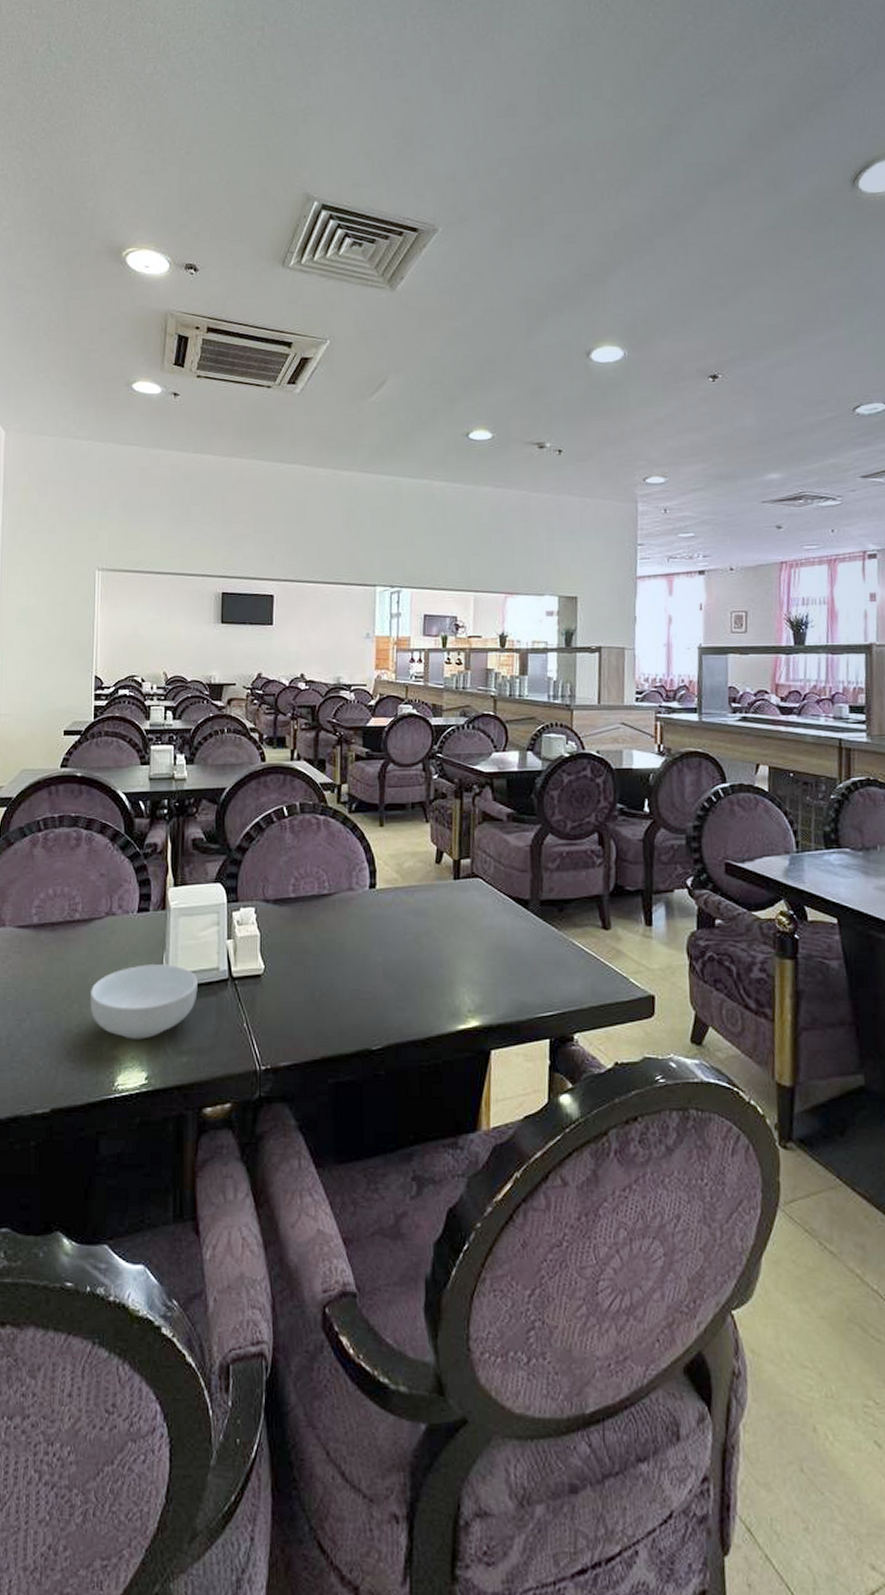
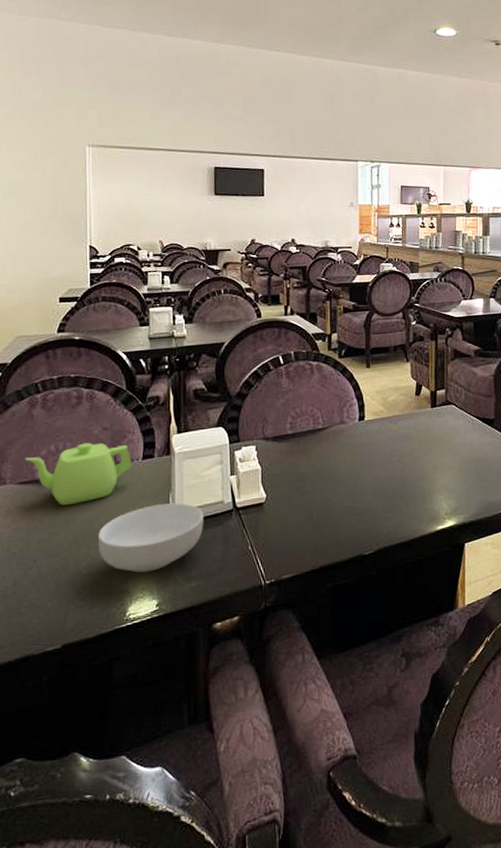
teapot: none [24,888,127,955] -> present [25,442,132,505]

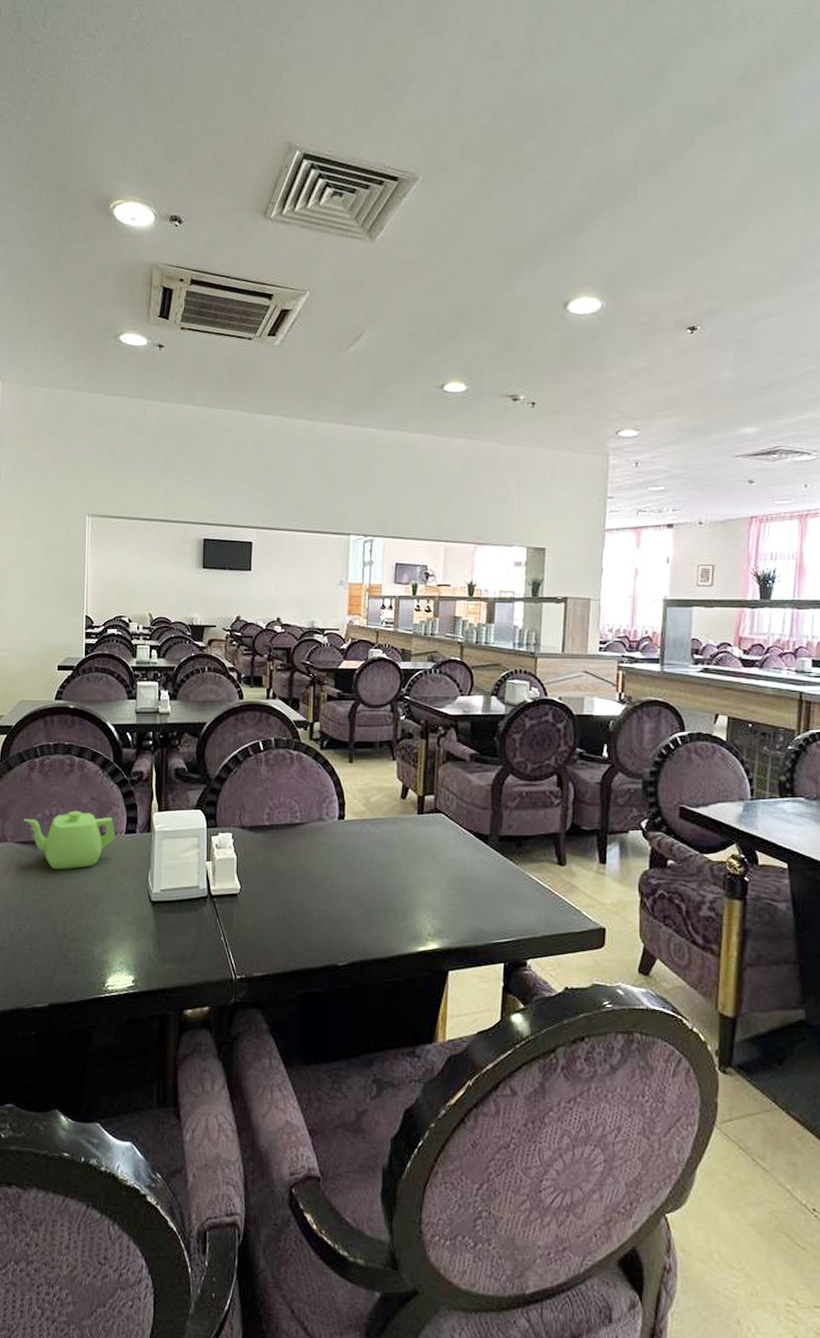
cereal bowl: present [97,502,204,573] -> none [82,880,179,947]

